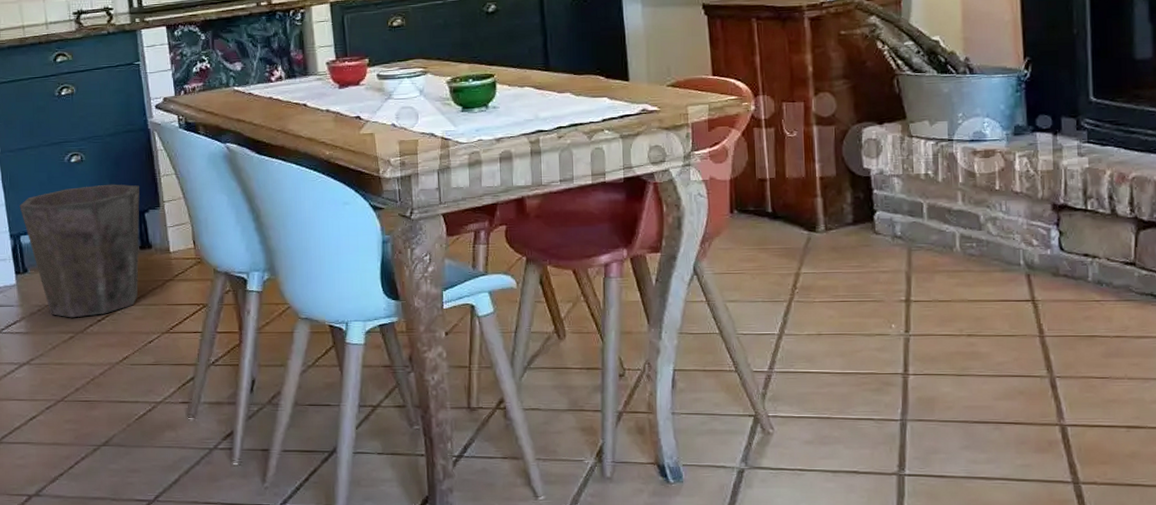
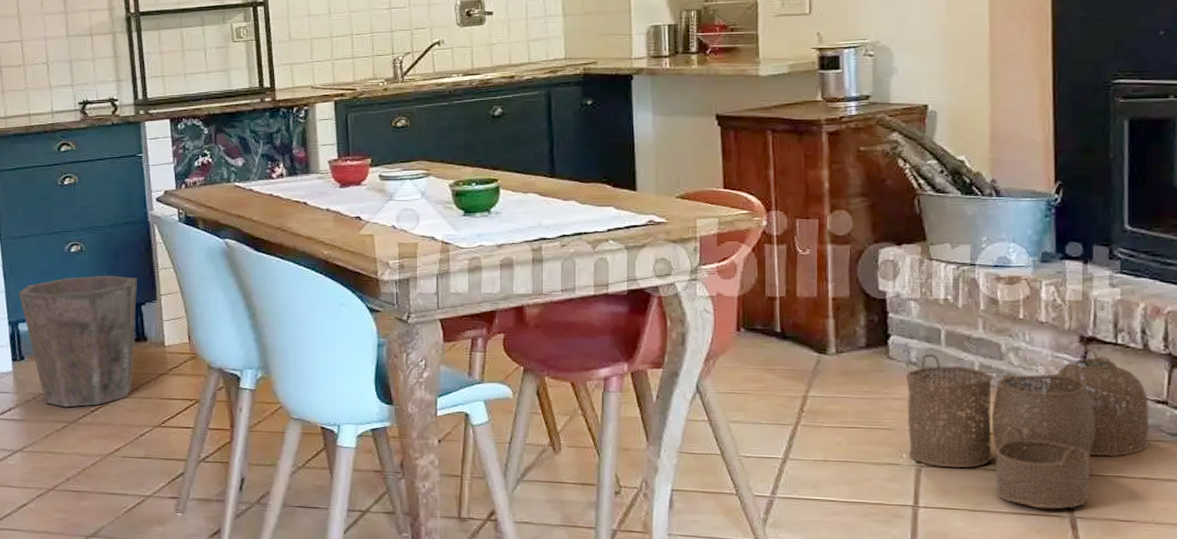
woven basket: none [891,216,1120,371] -> present [905,349,1149,509]

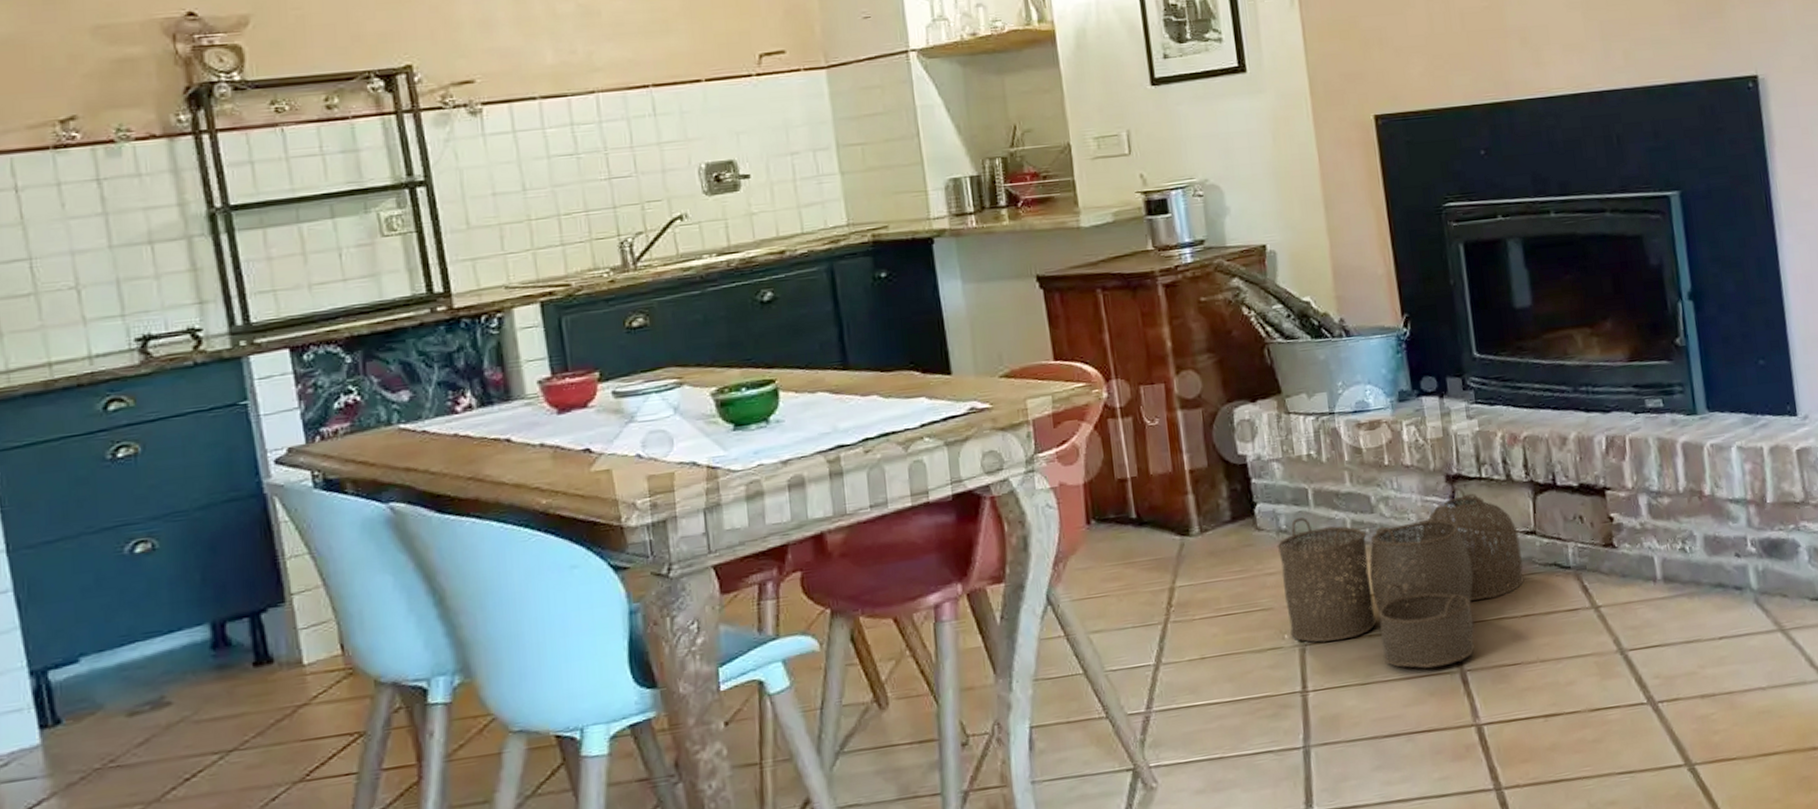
waste bin: present [19,275,137,408] -> none [45,575,252,783]

